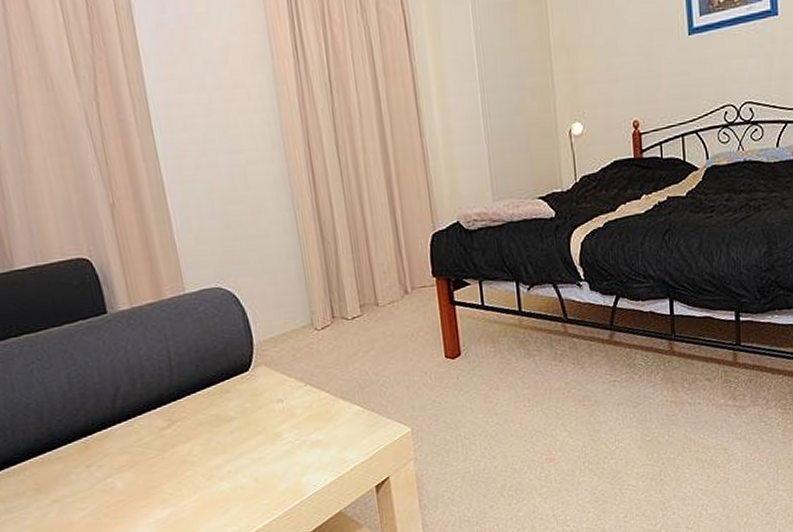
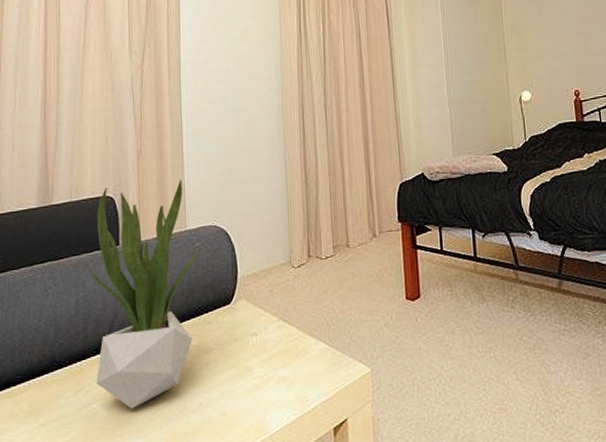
potted plant: none [72,236,211,481] -> present [87,179,201,410]

